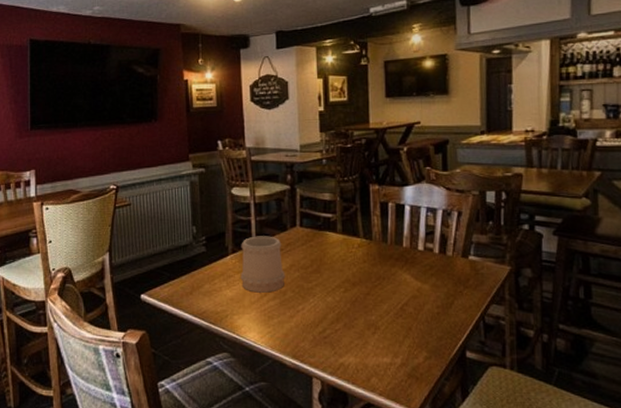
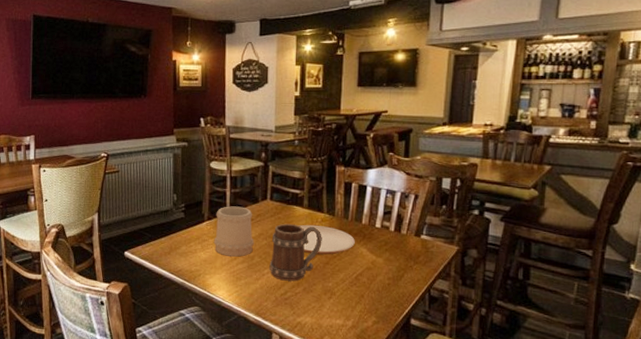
beer mug: none [304,251,361,317] -> present [269,223,322,281]
plate: none [333,251,397,284] -> present [298,224,355,255]

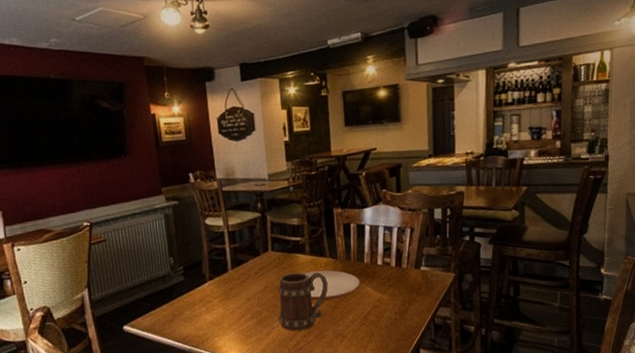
beer mug: present [214,206,254,257] -> none [217,261,261,315]

